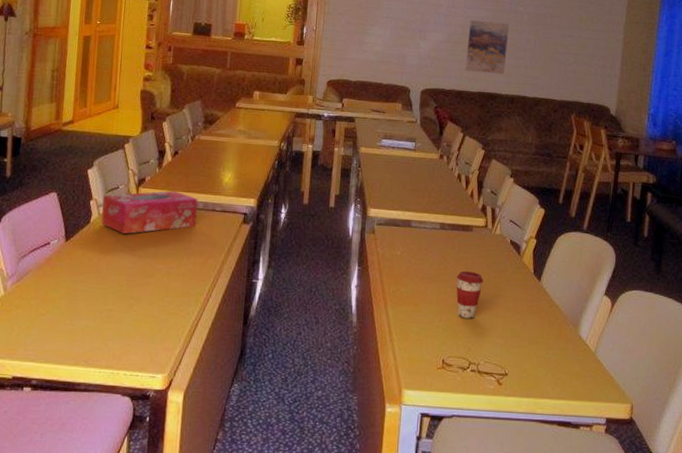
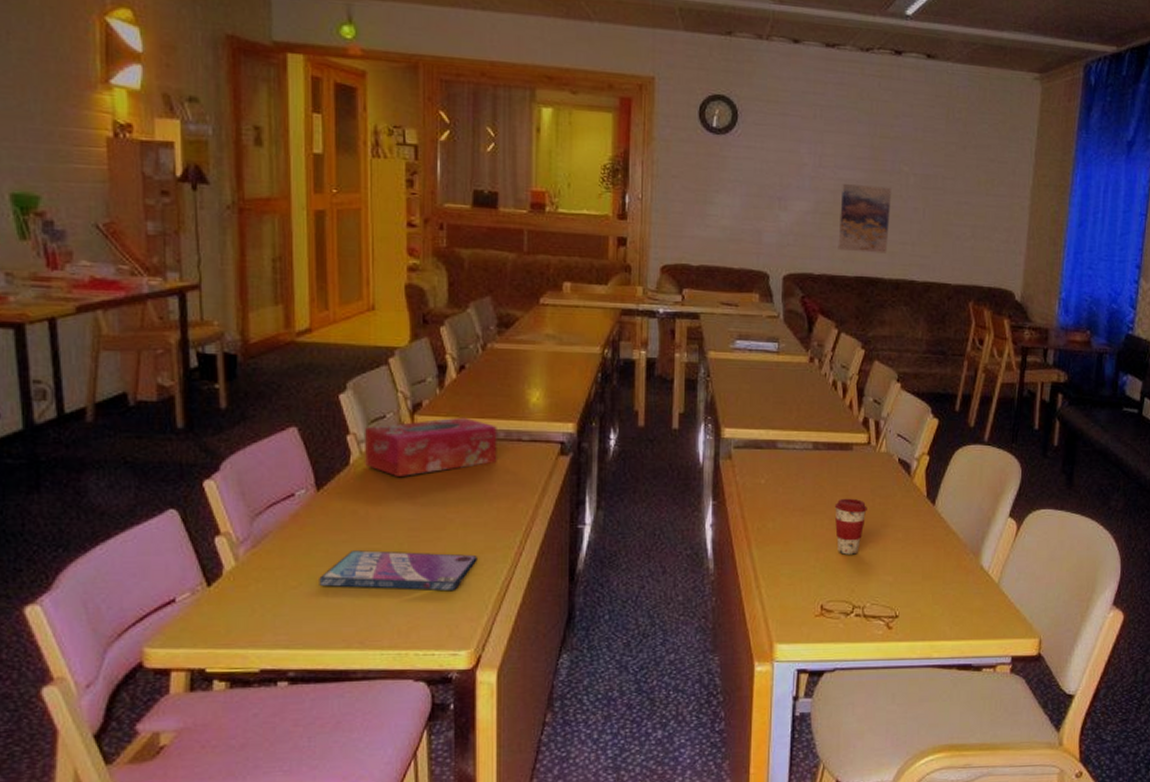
video game case: none [60,289,176,325] -> present [319,550,478,590]

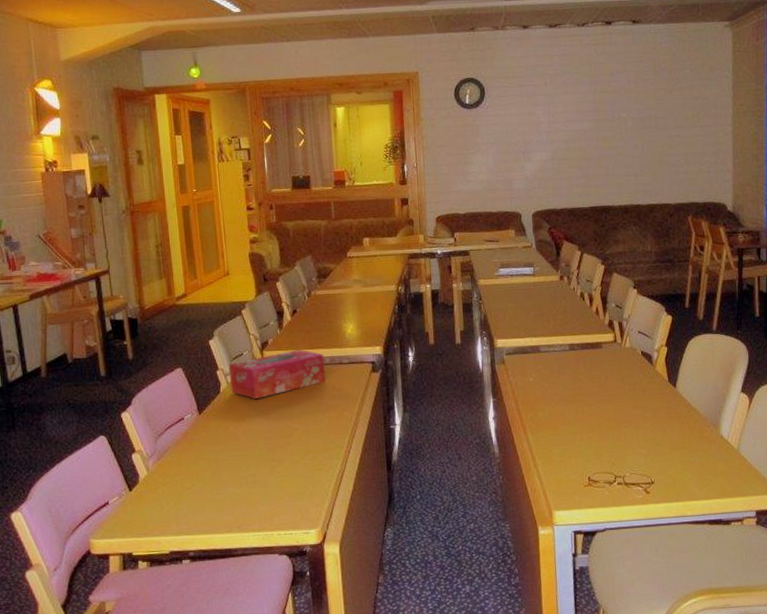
video game case: present [319,550,478,590] -> none [205,454,318,486]
coffee cup: present [834,498,867,555] -> none [592,387,619,434]
wall art: present [838,184,892,254] -> none [573,131,615,187]

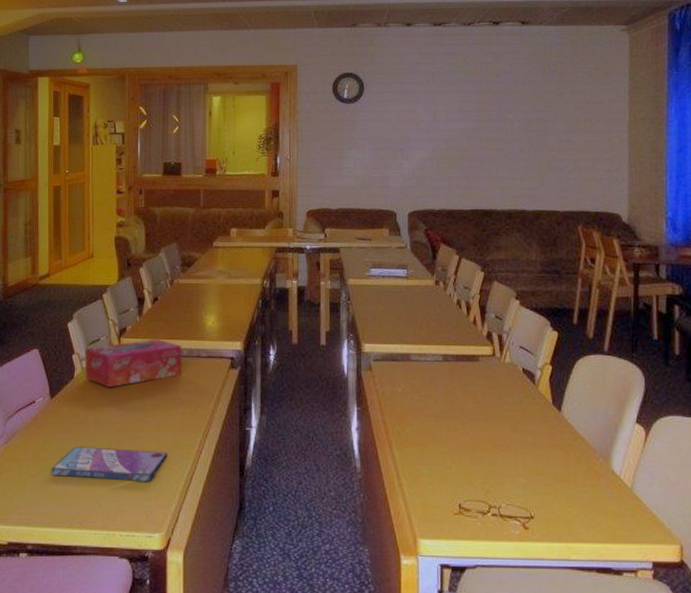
video game case: none [205,454,318,486] -> present [51,447,168,481]

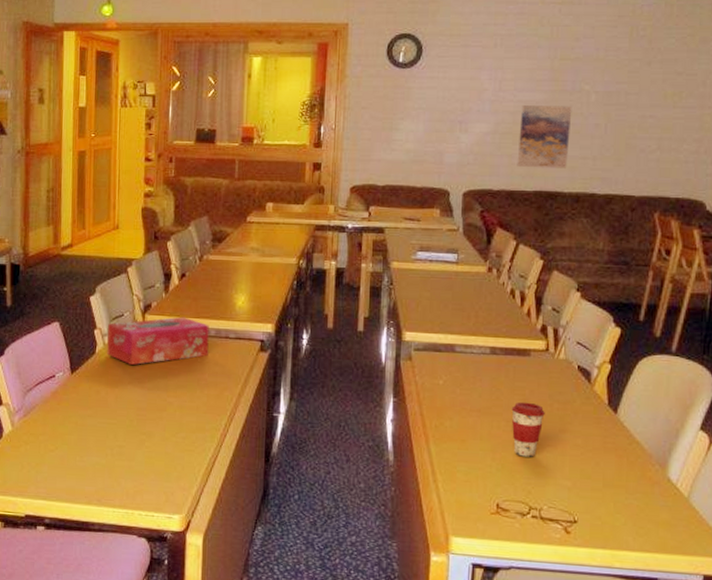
video game case: present [51,447,168,481] -> none [70,424,190,462]
wall art: none [454,133,499,189] -> present [517,105,572,169]
coffee cup: none [466,405,496,457] -> present [511,401,545,457]

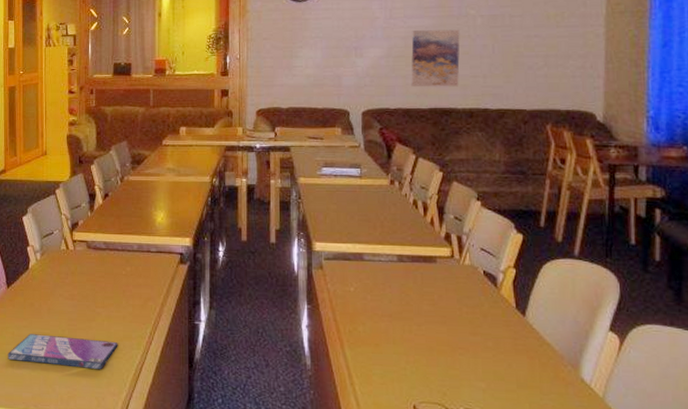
video game case: none [70,424,190,462] -> present [8,334,118,369]
tissue box: present [107,316,209,365] -> none [39,233,132,278]
coffee cup: present [511,401,545,457] -> none [421,306,455,360]

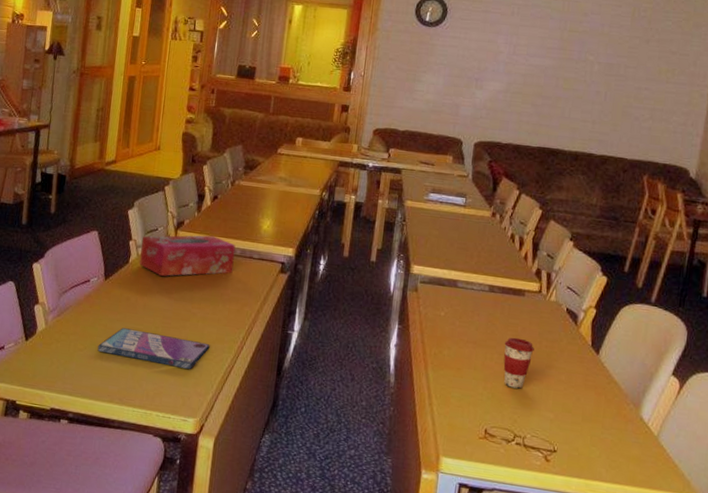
tissue box: none [39,233,132,278] -> present [139,235,236,277]
wall art: present [411,29,460,87] -> none [524,69,577,129]
coffee cup: none [421,306,455,360] -> present [503,337,534,389]

